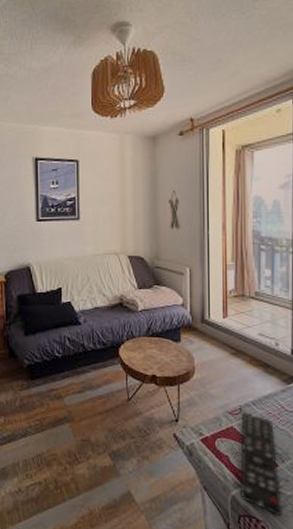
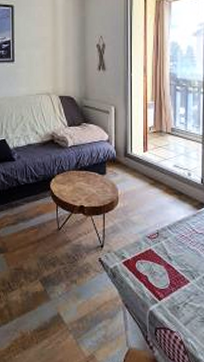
remote control: present [240,413,284,517] -> none [157,236,193,327]

